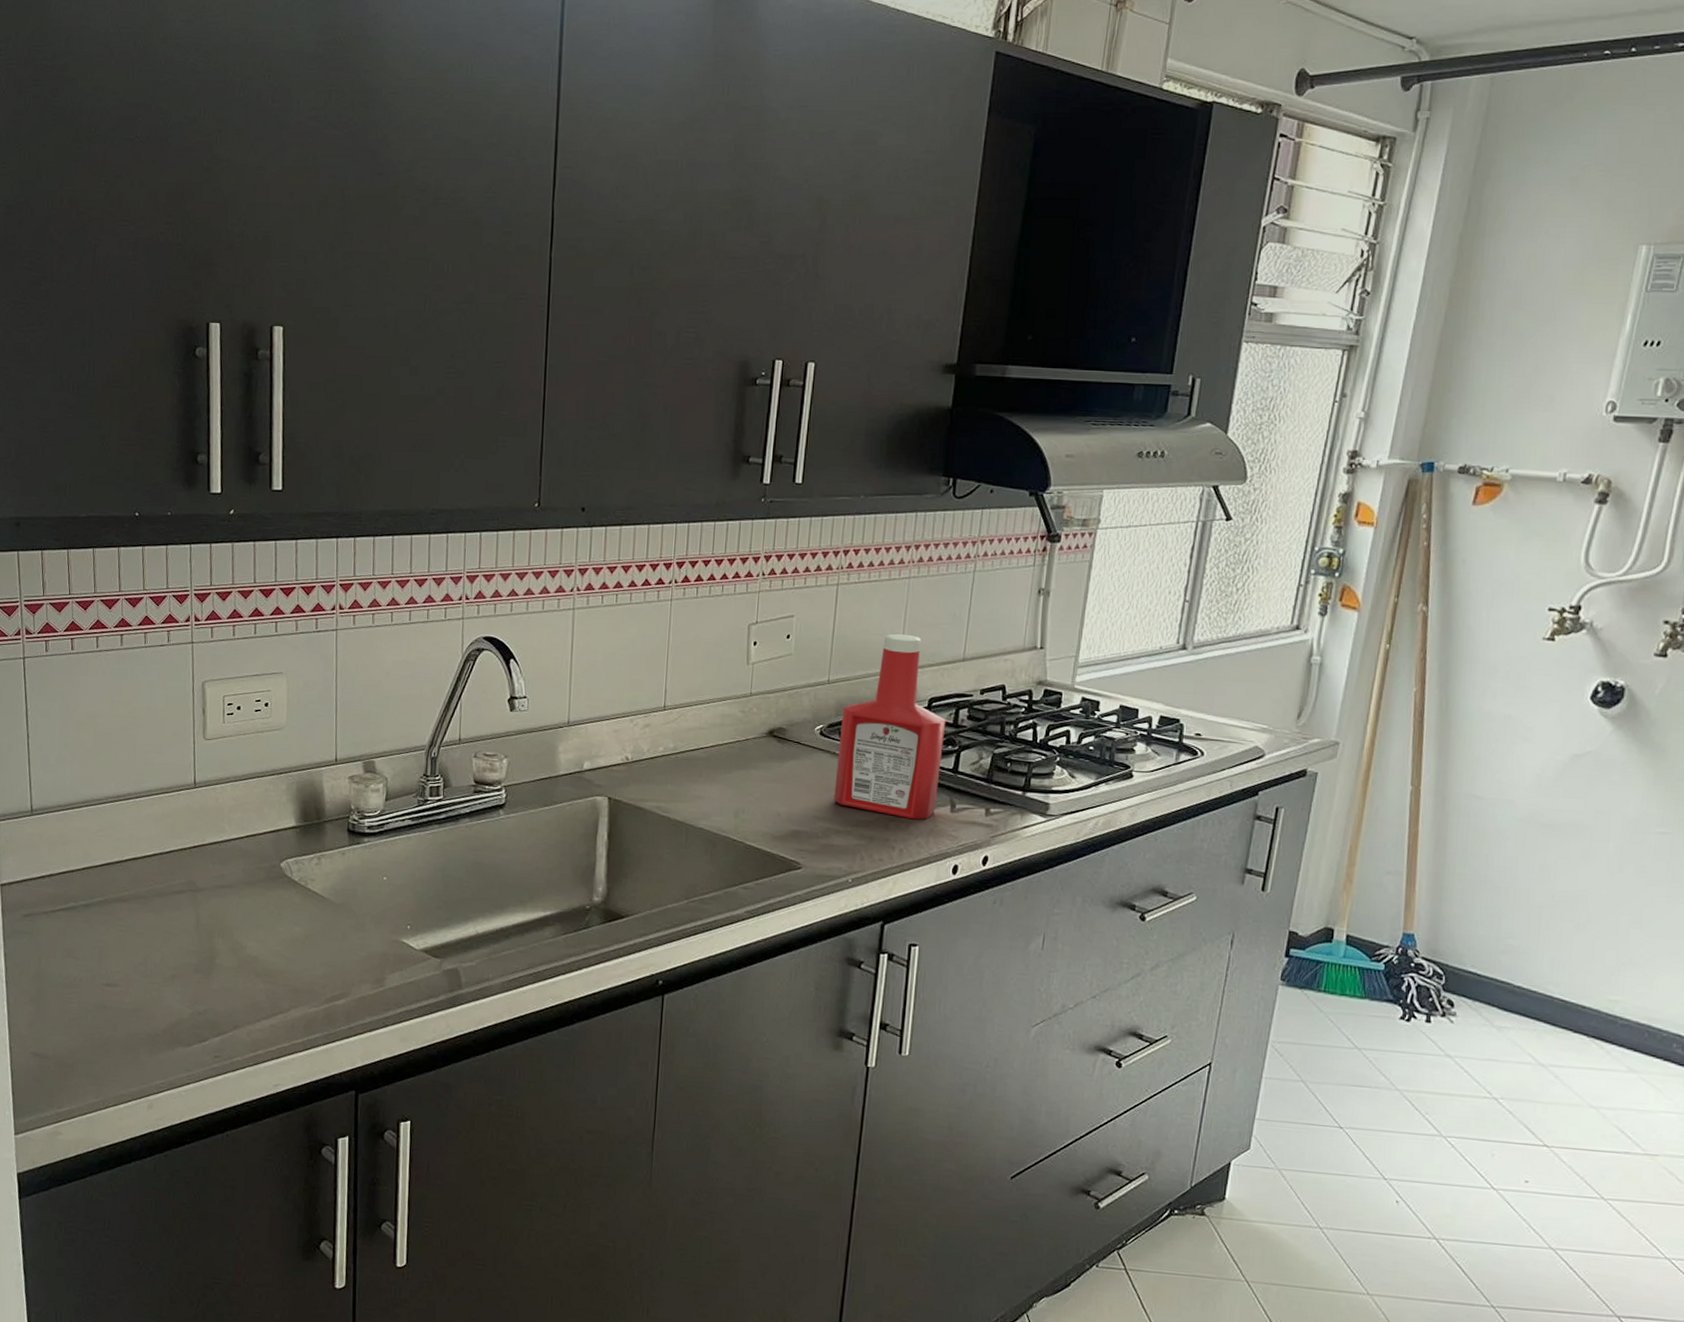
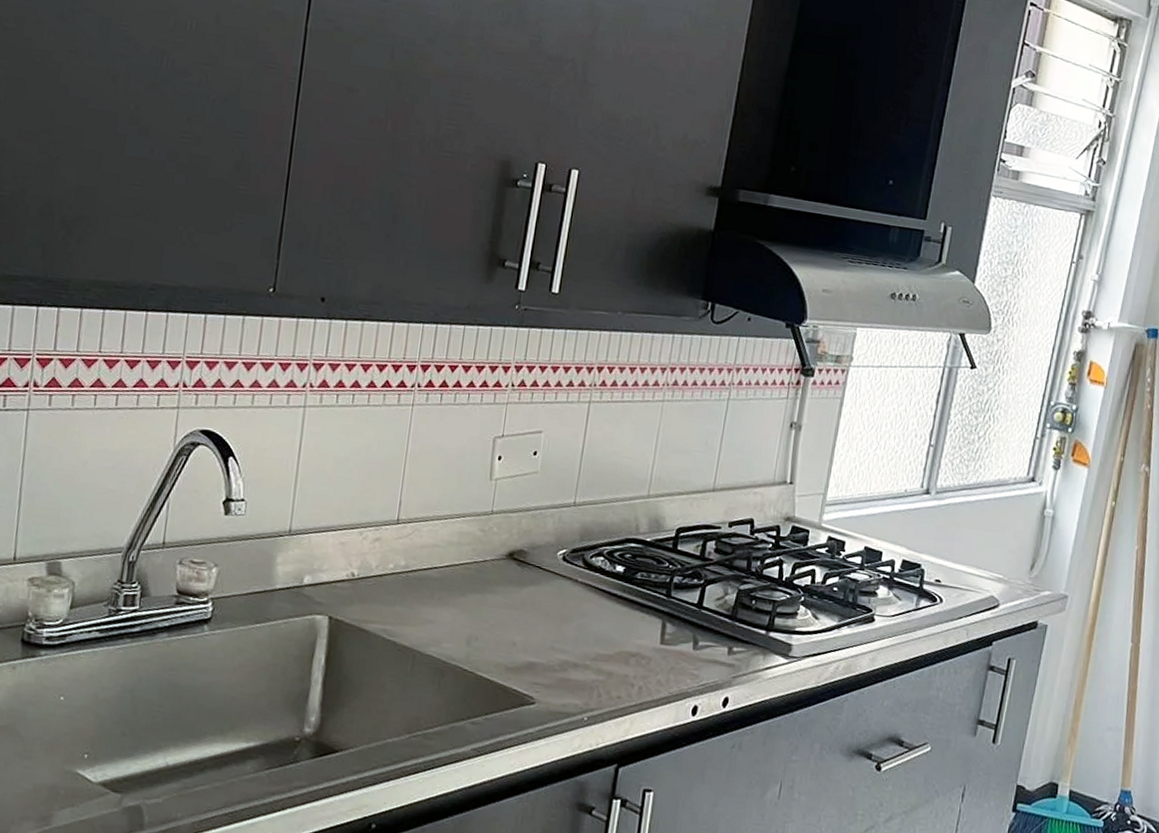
ketchup bottle: present [834,633,946,820] -> none [573,457,693,656]

